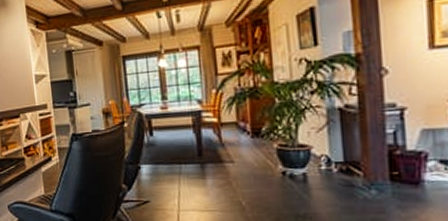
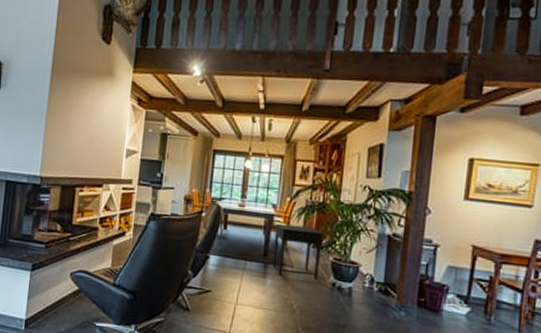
side table: none [205,116,265,173] -> present [272,223,323,280]

